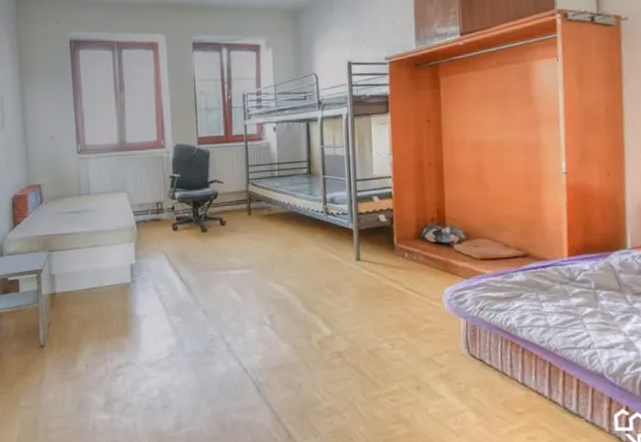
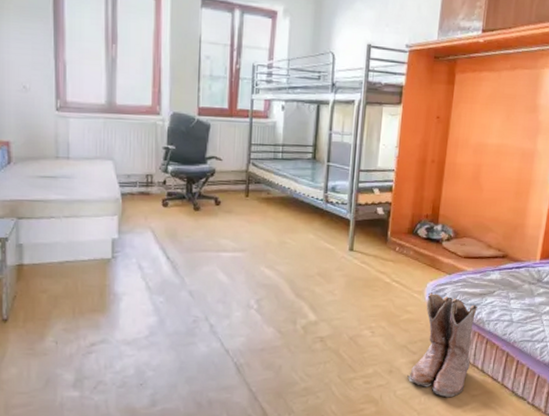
boots: none [438,299,508,416] -> present [407,292,479,398]

